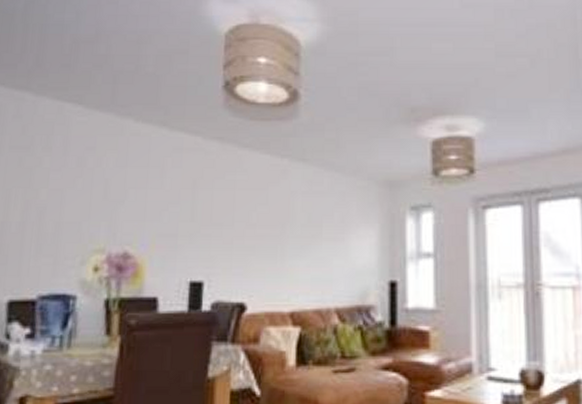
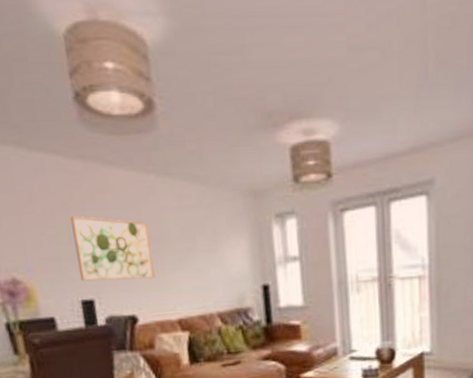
wall art: none [193,194,275,264] -> present [71,216,155,281]

